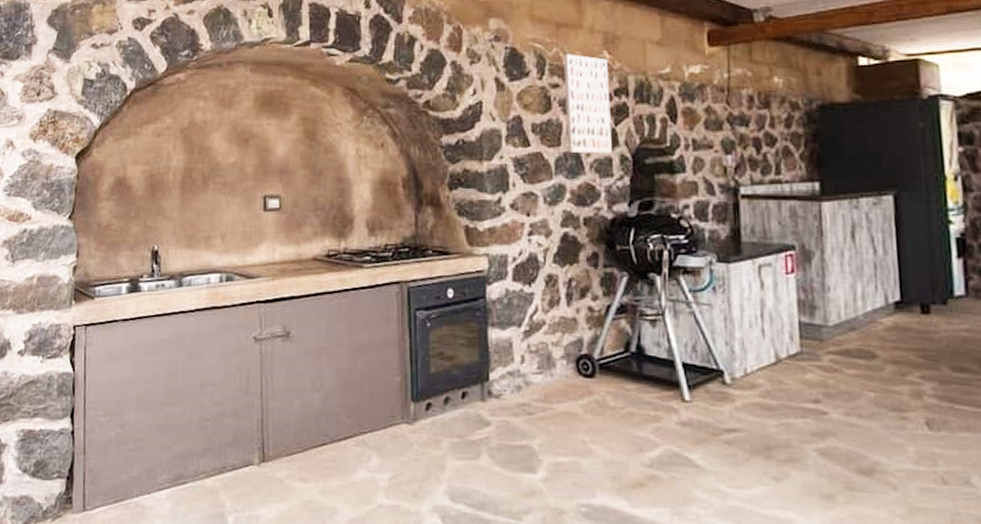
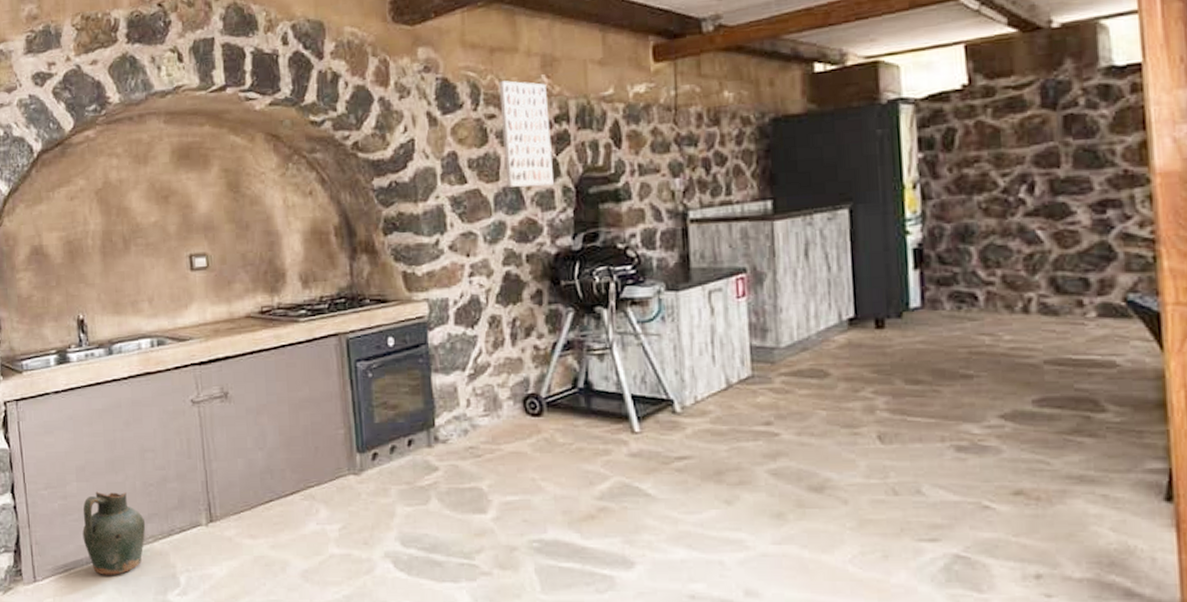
ceramic jug: none [136,422,199,510] -> present [82,491,146,575]

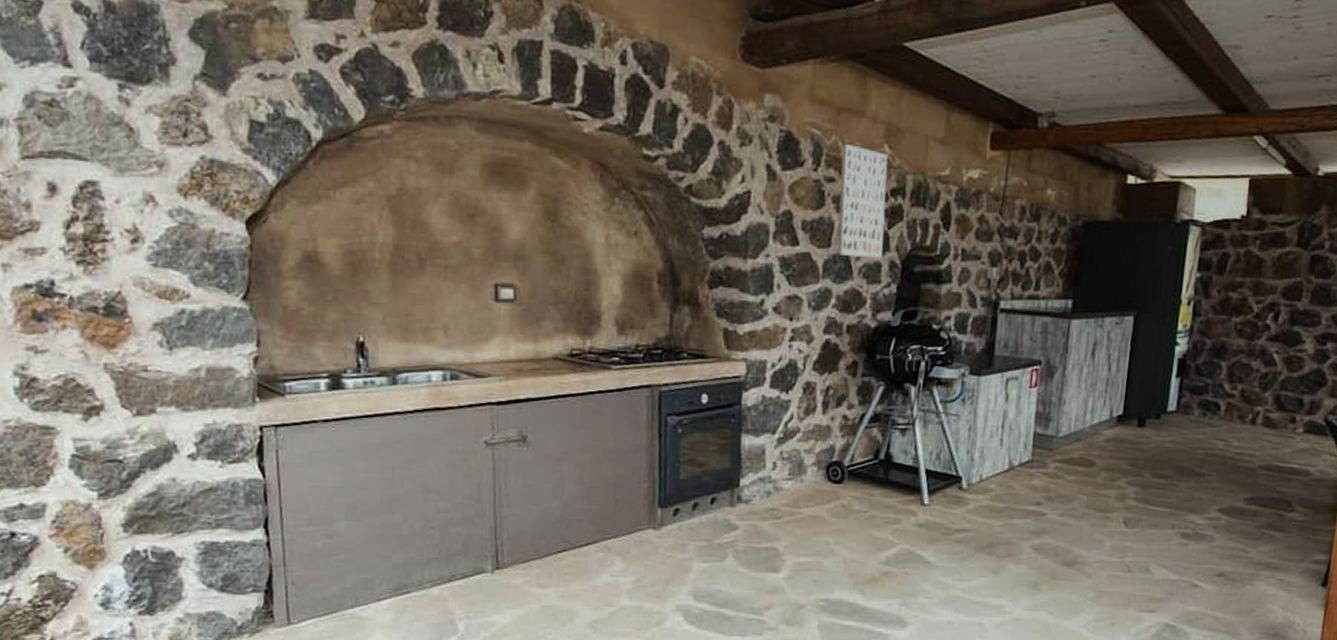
ceramic jug: present [82,491,146,575] -> none [349,531,424,620]

